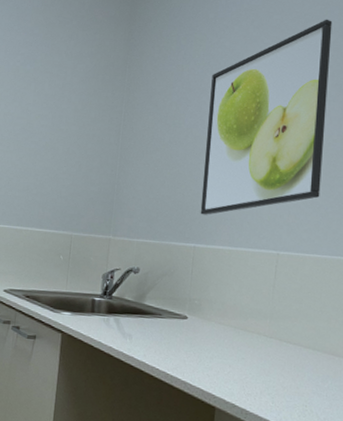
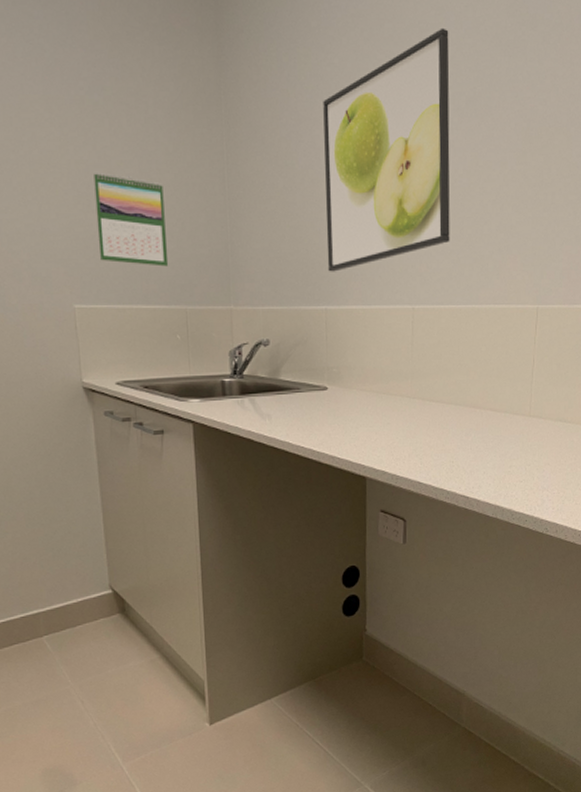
calendar: none [8,122,69,199] -> present [94,172,169,267]

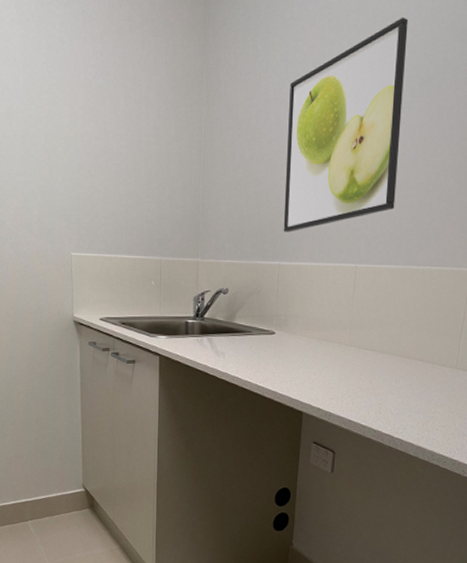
calendar: present [94,172,169,267] -> none [94,143,150,223]

